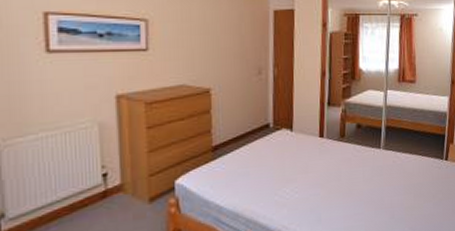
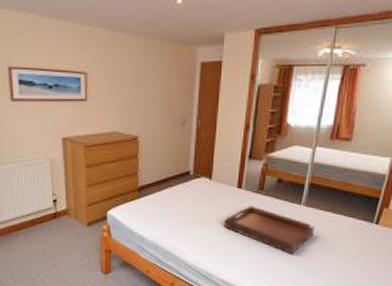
serving tray: none [308,155,396,203] -> present [224,206,315,255]

